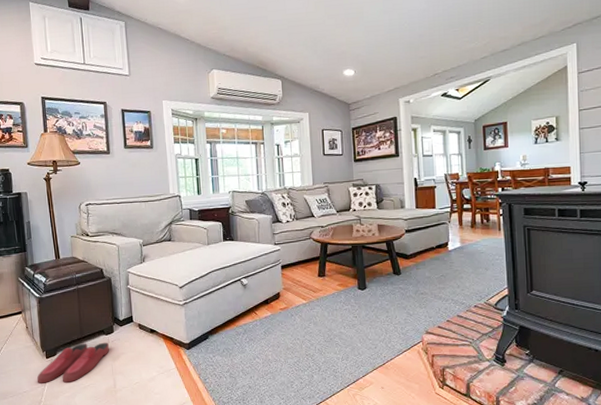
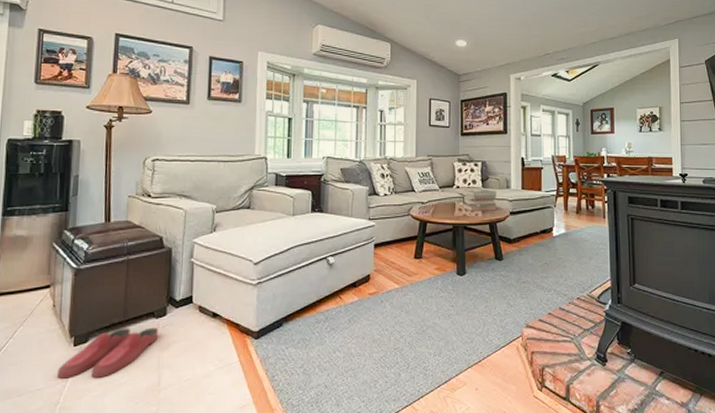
books: none [360,210,392,233] -> present [463,189,496,212]

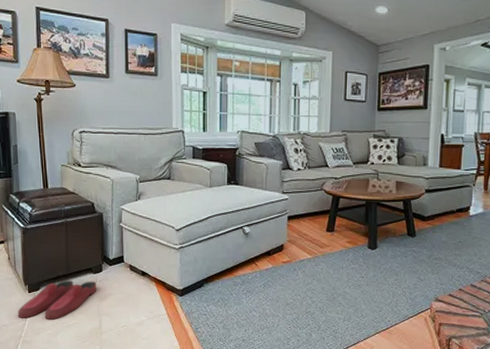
books: present [463,189,496,212] -> none [377,166,412,189]

